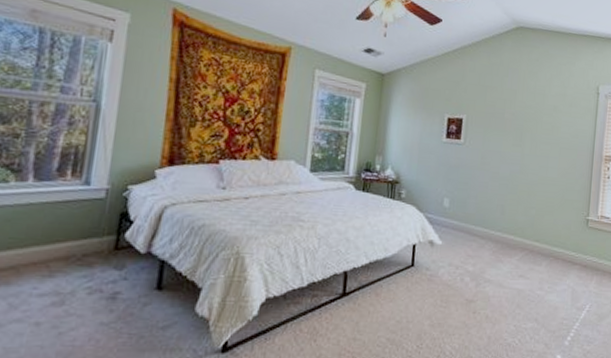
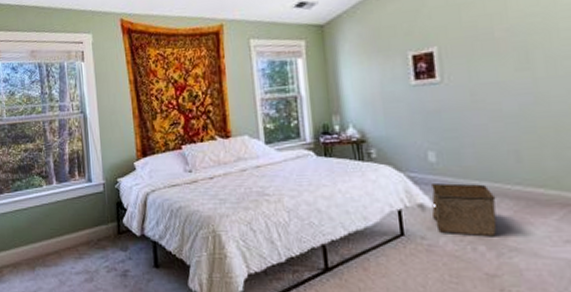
storage bin: none [438,225,484,271] -> present [432,183,497,237]

